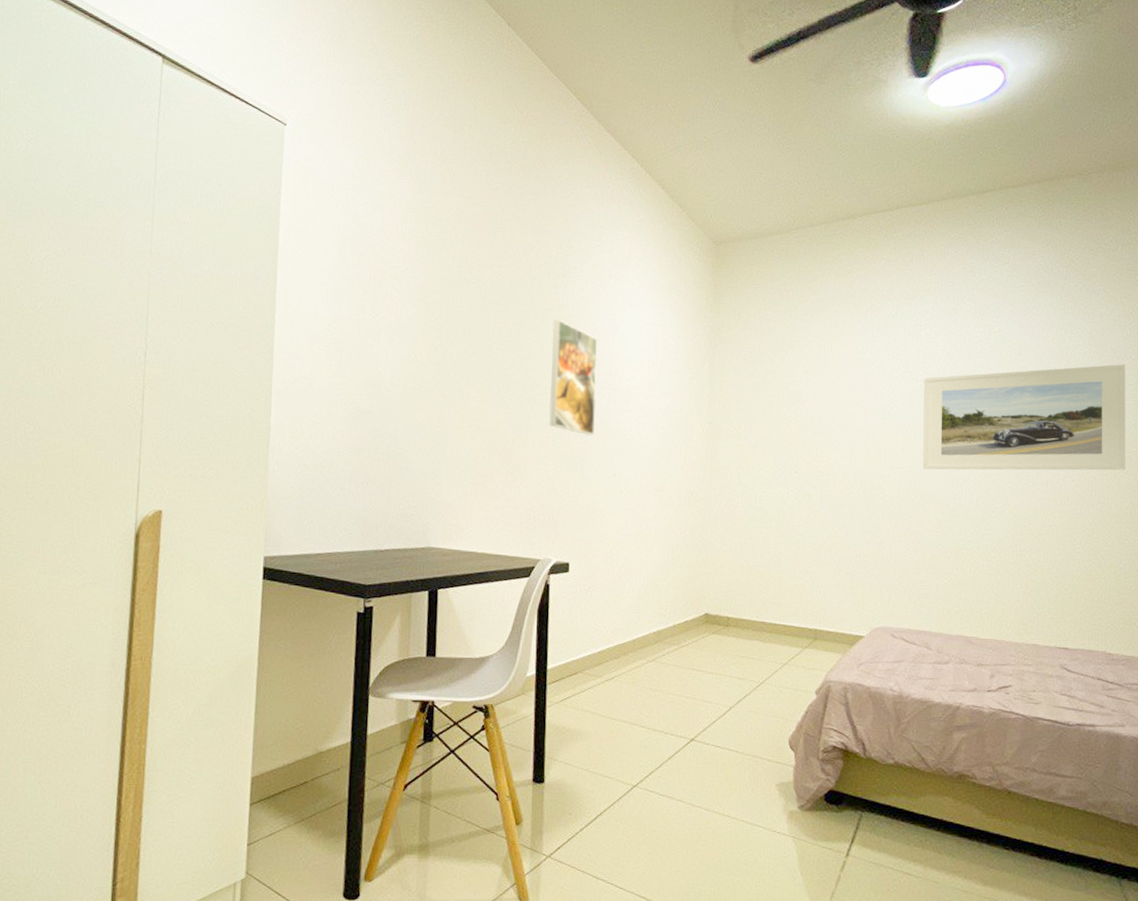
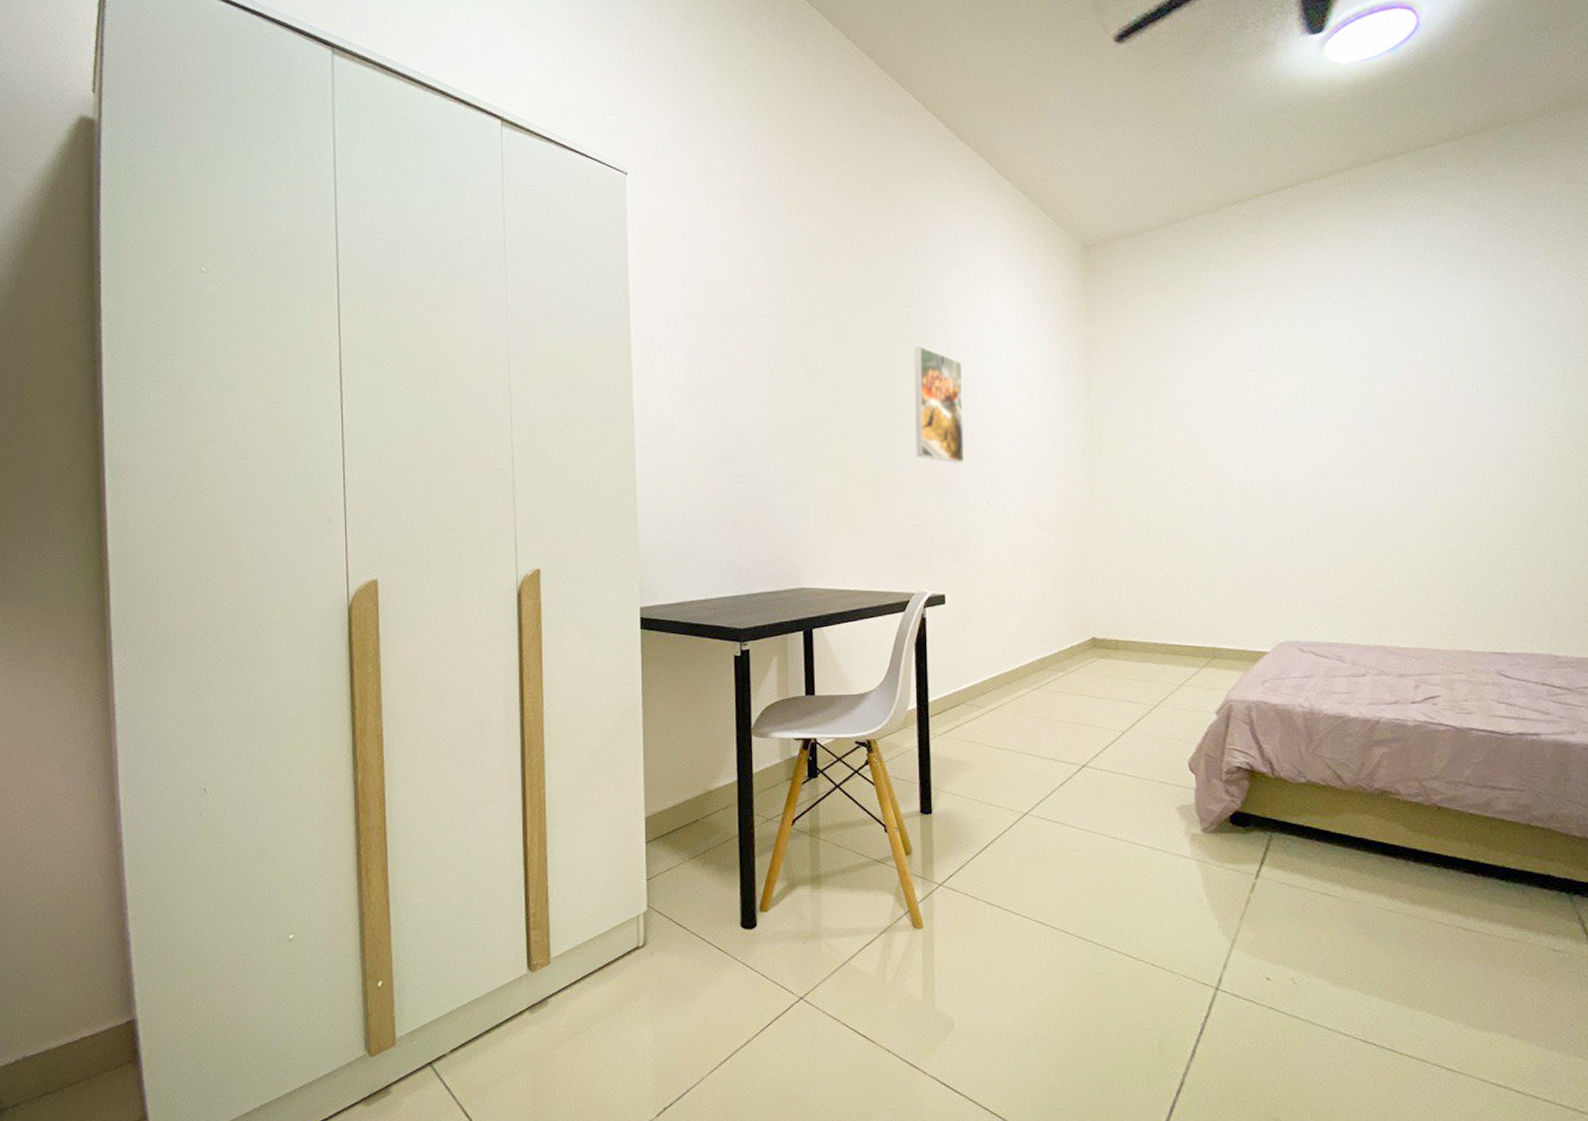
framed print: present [922,364,1126,471] -> none [1329,335,1574,470]

